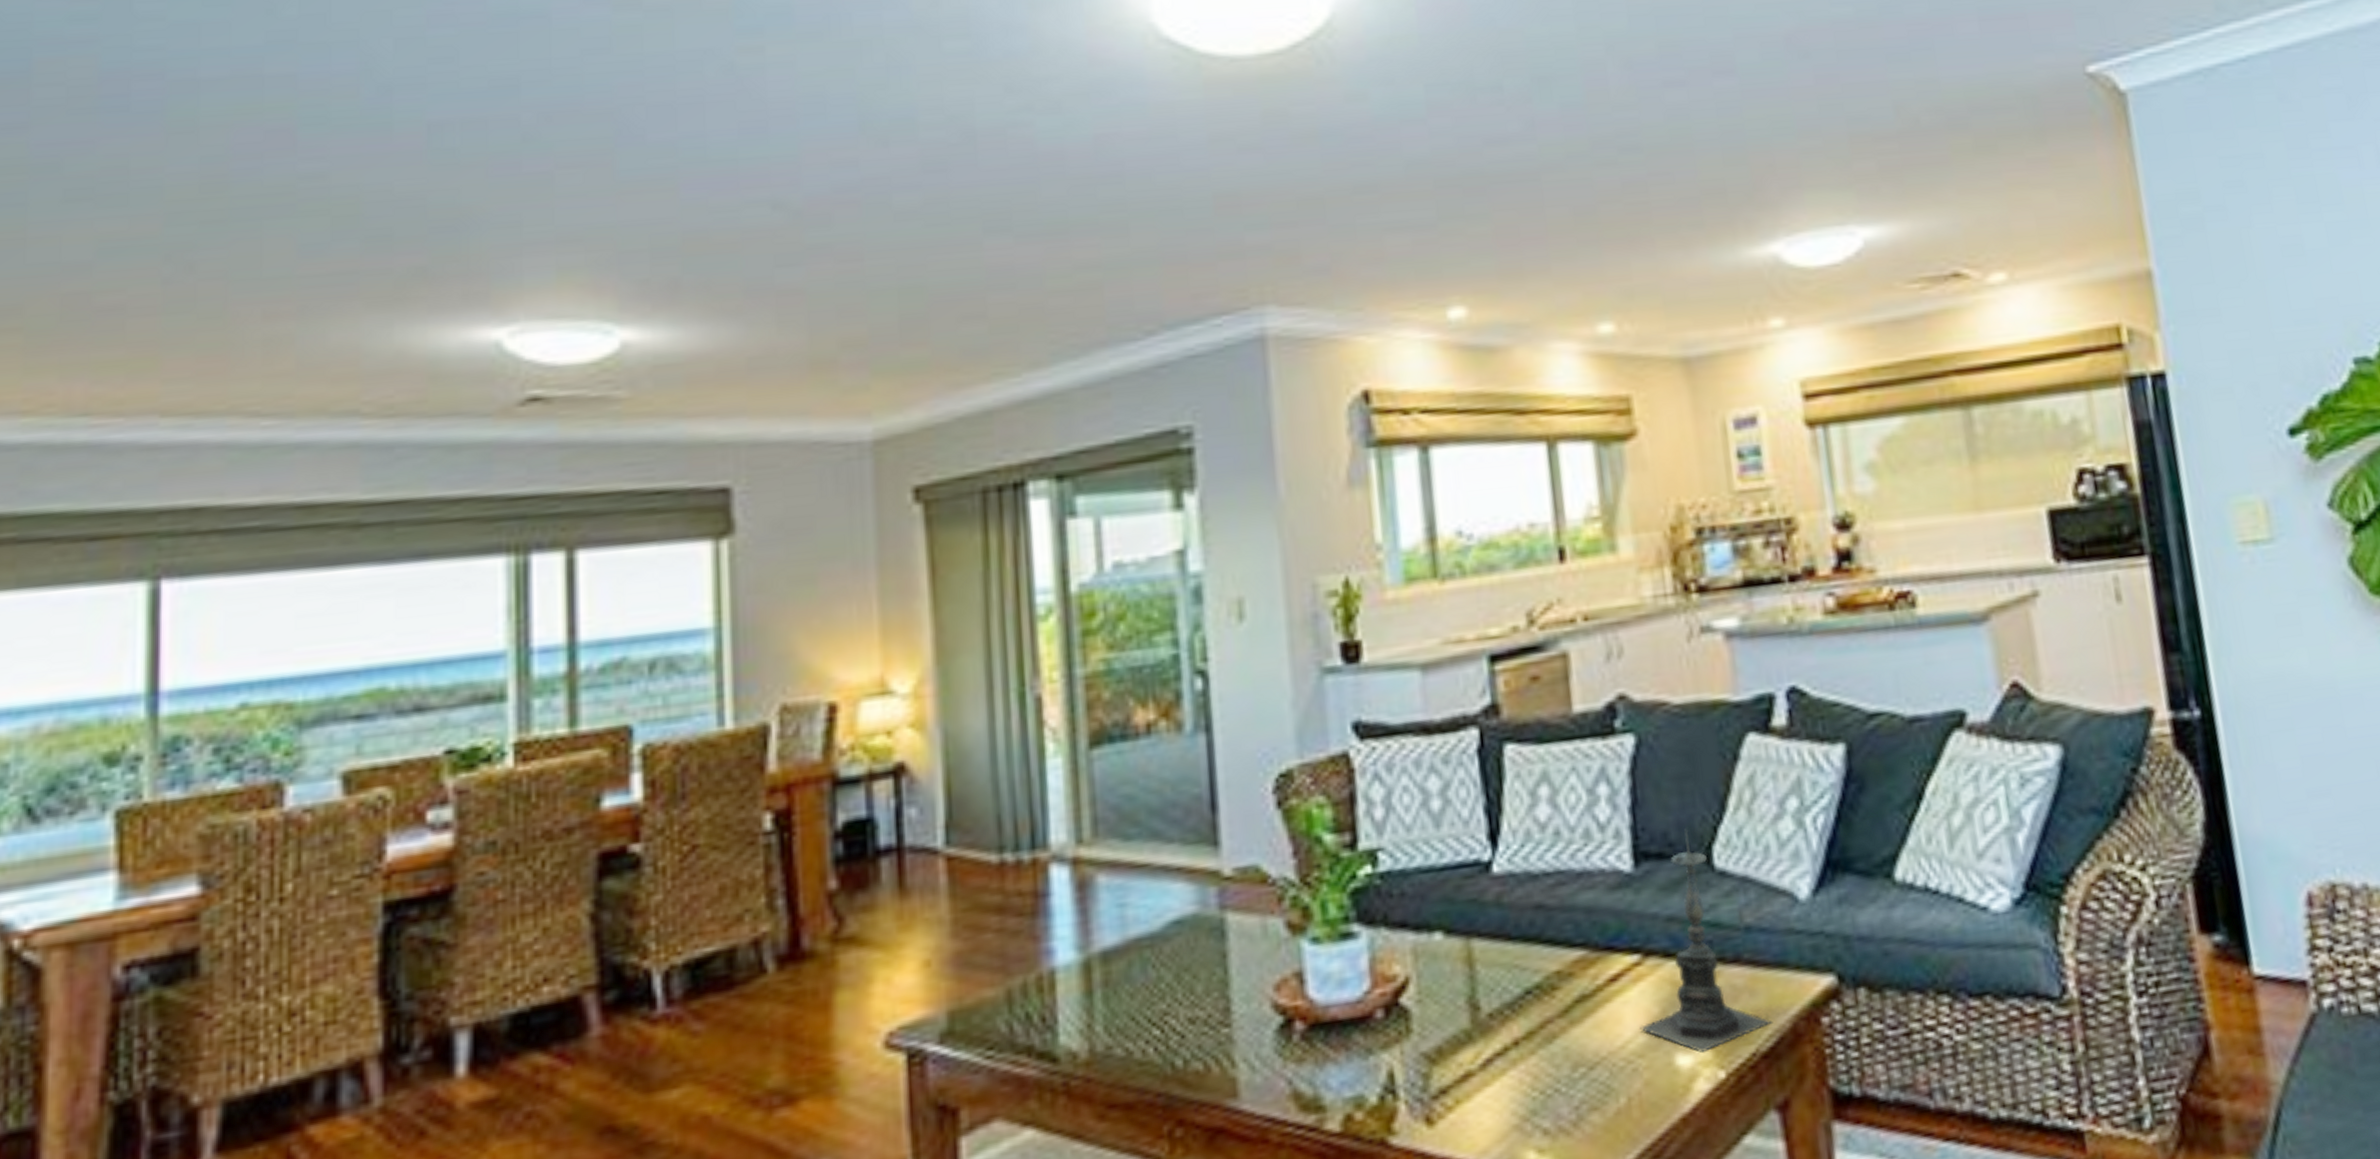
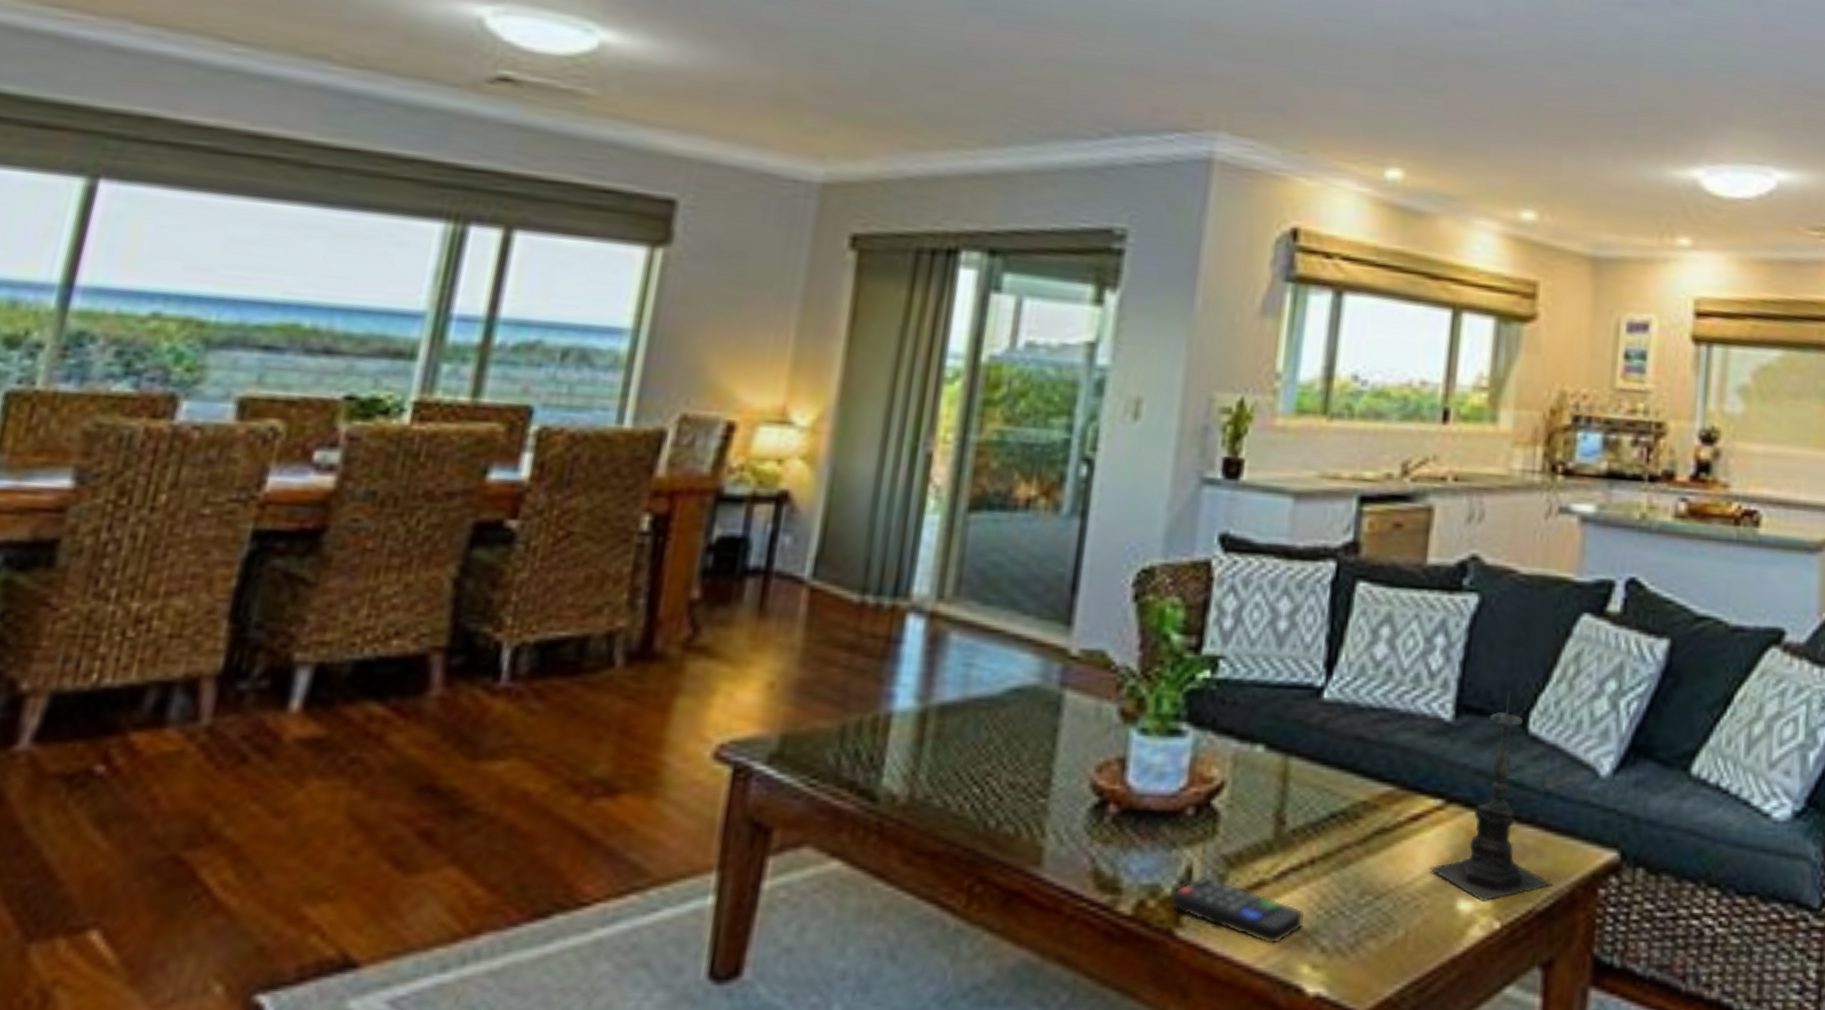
remote control: none [1377,1077,1521,1137] -> present [1170,876,1305,945]

